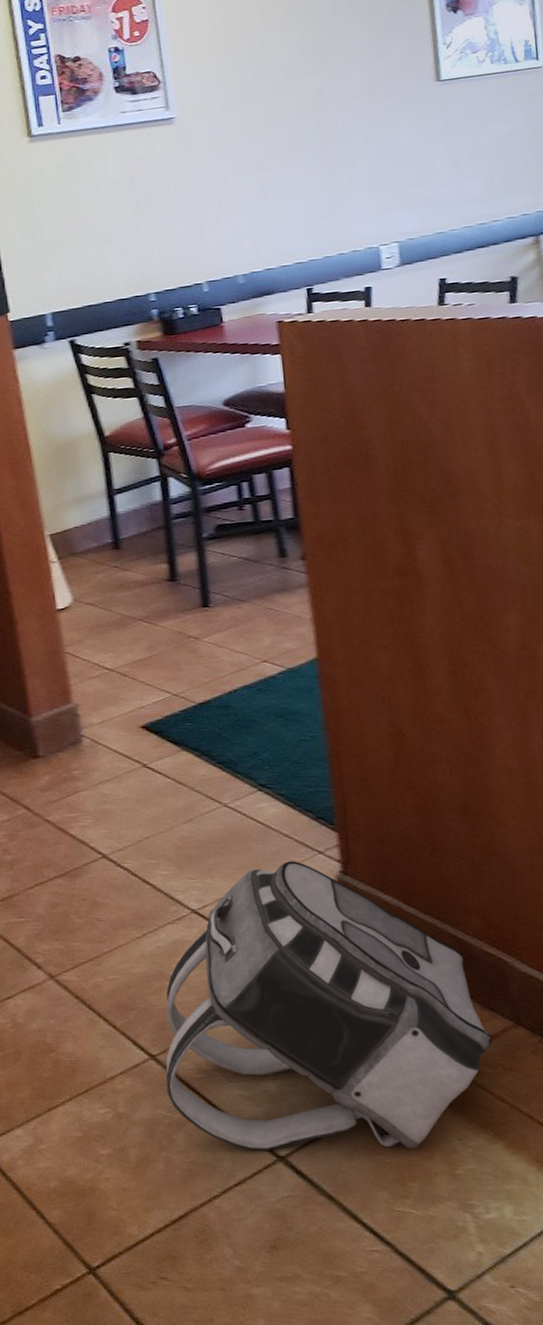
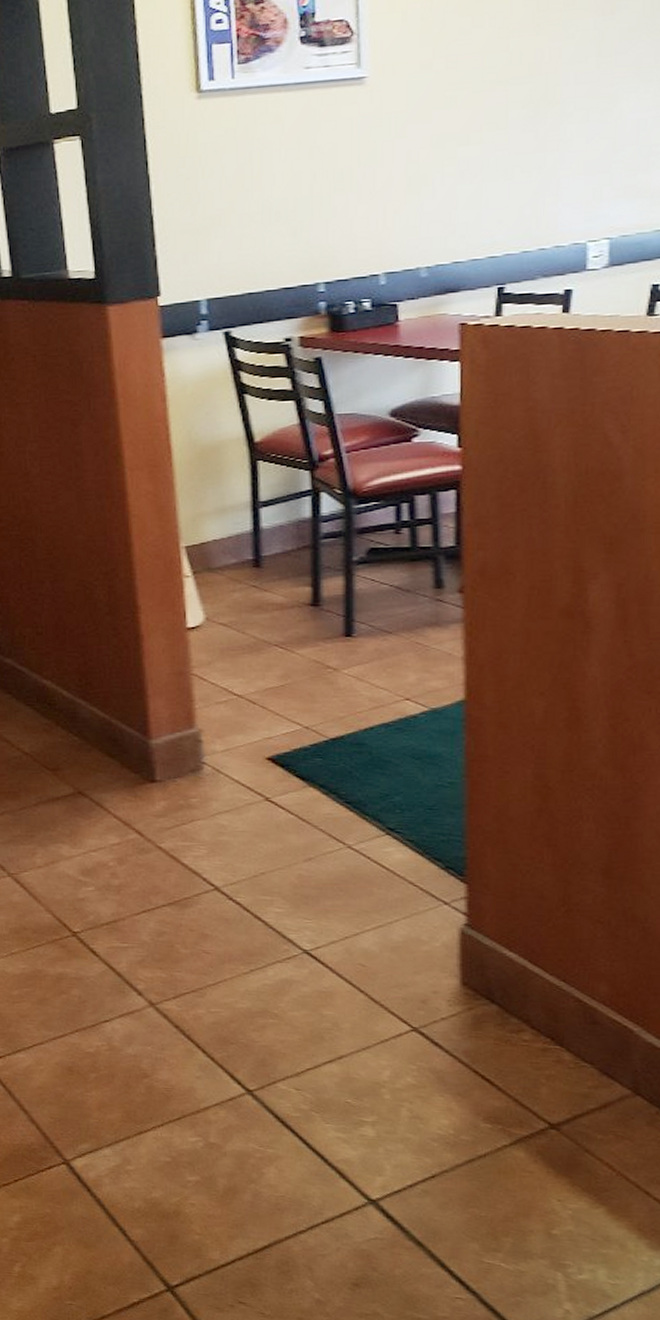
backpack: present [165,861,493,1151] -> none [261,909,607,1205]

